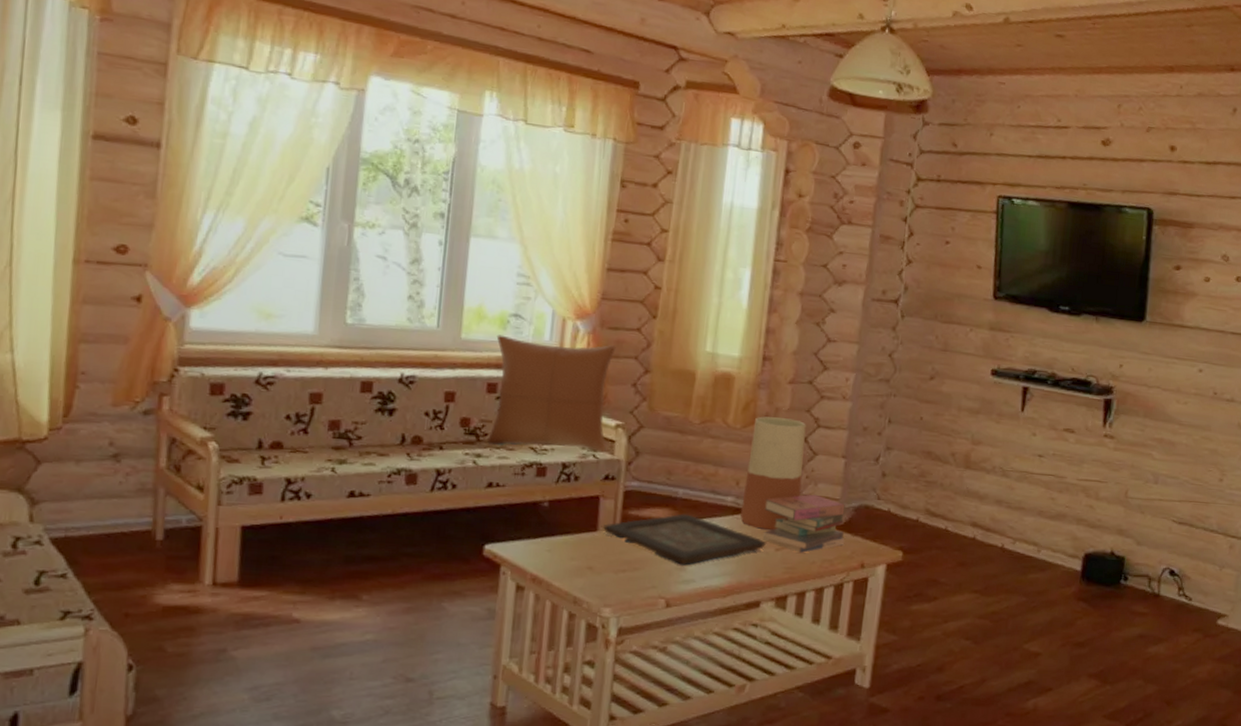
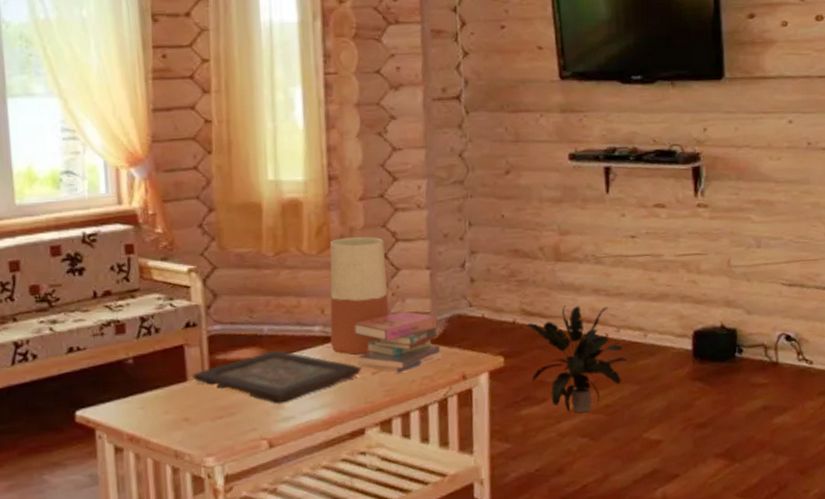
pillow: present [487,334,616,453] -> none [51,188,182,308]
potted plant: none [926,511,1019,616] -> present [525,306,627,413]

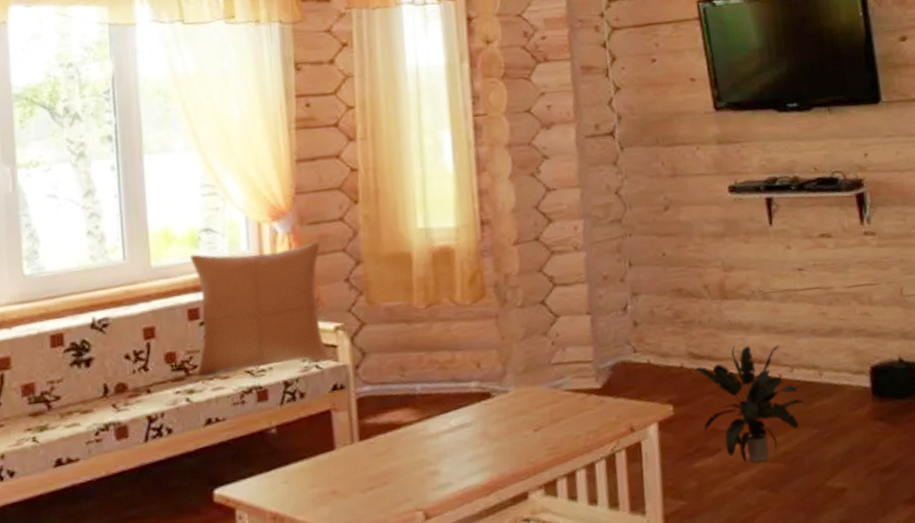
pillow: none [51,188,182,308] -> present [189,241,329,376]
decorative tray: present [191,350,362,403] -> none [339,410,523,469]
vase: present [330,236,389,355] -> none [484,282,549,411]
books: present [353,311,443,374] -> none [512,360,608,430]

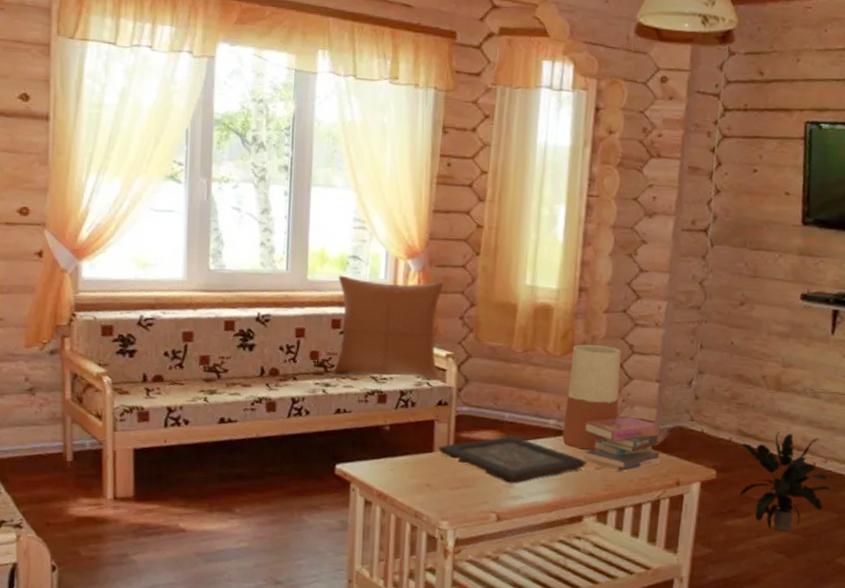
decorative tray: none [339,410,523,469] -> present [437,435,588,483]
vase: none [484,282,549,411] -> present [562,344,622,450]
books: none [512,360,608,430] -> present [583,416,661,472]

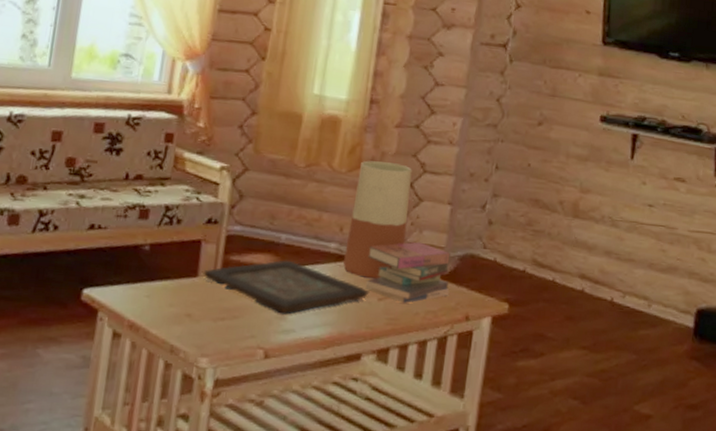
pillow: present [334,275,444,381] -> none [92,74,224,196]
potted plant: present [739,432,831,532] -> none [532,262,629,374]

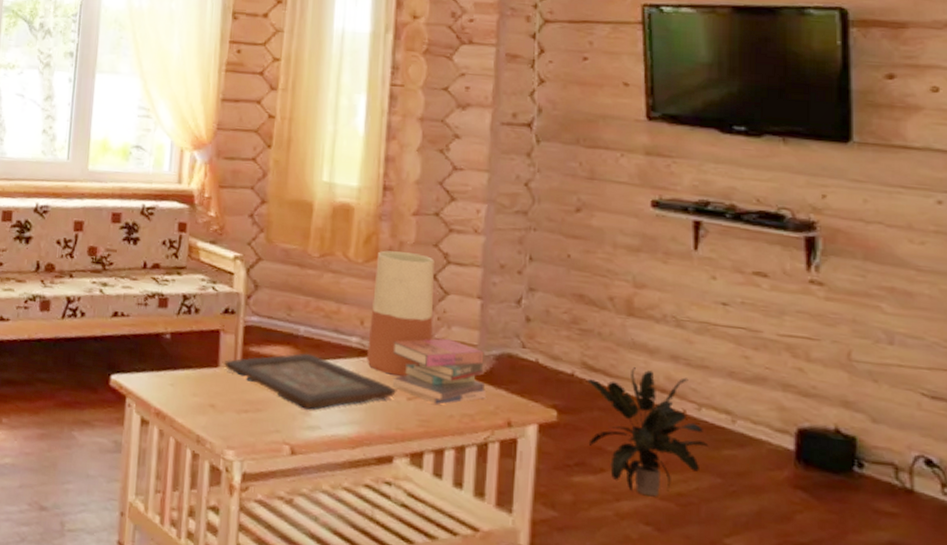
potted plant: none [532,262,629,374] -> present [586,367,709,496]

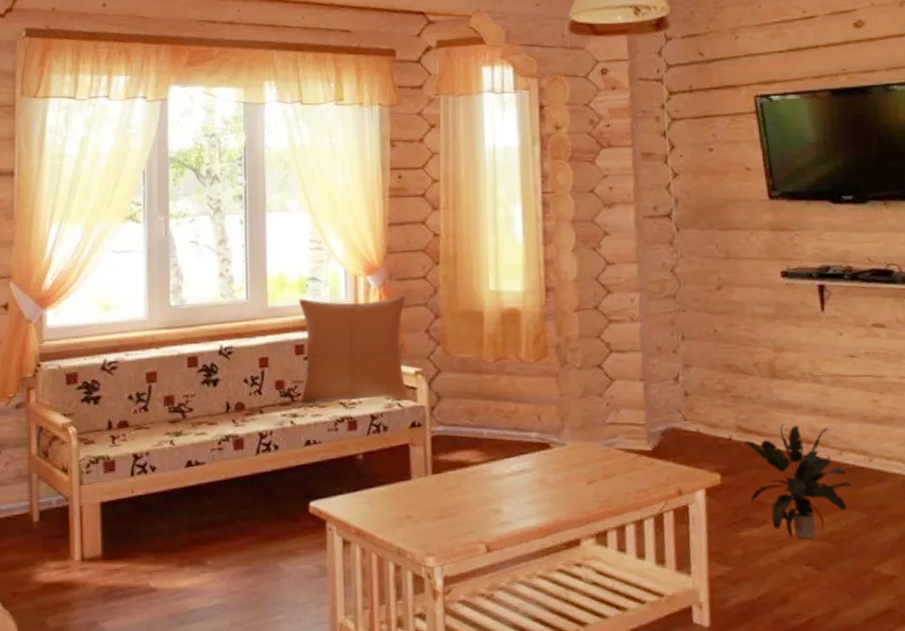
pillow: none [113,165,232,285] -> present [298,295,409,403]
decorative tray: present [223,353,397,410] -> none [415,454,578,507]
vase: present [367,250,435,377] -> none [546,347,604,463]
books: present [392,338,487,405] -> none [569,421,658,485]

